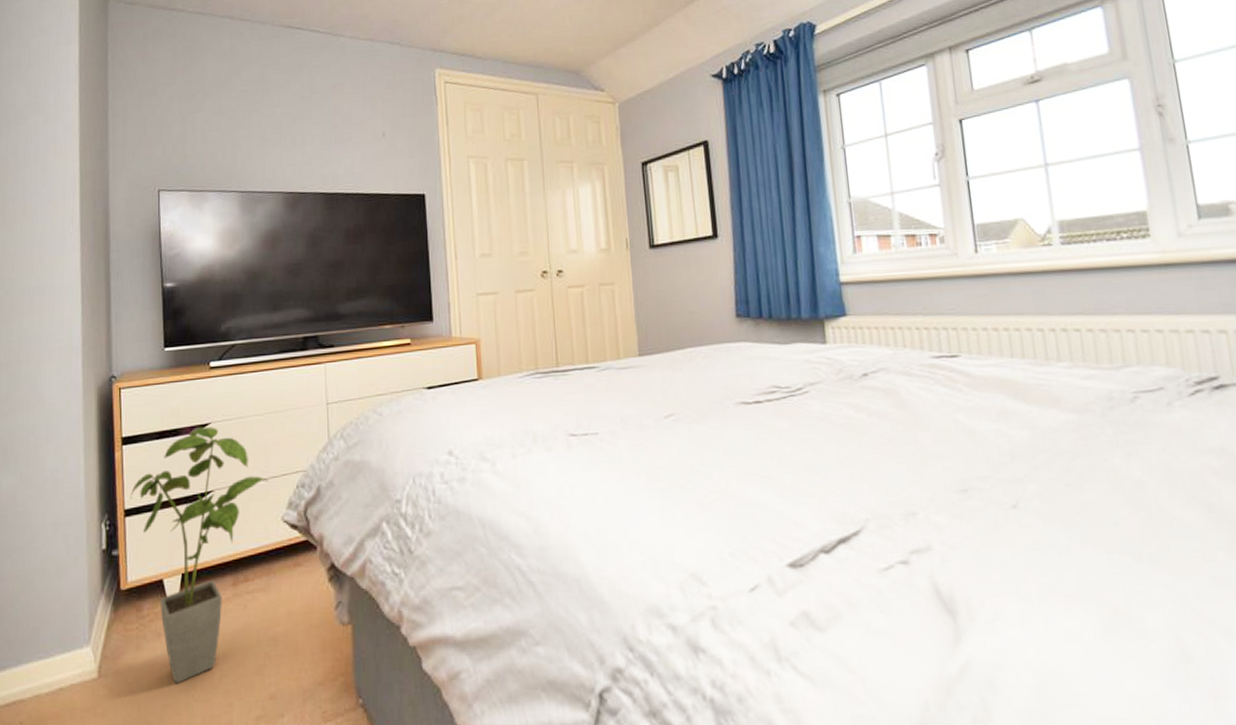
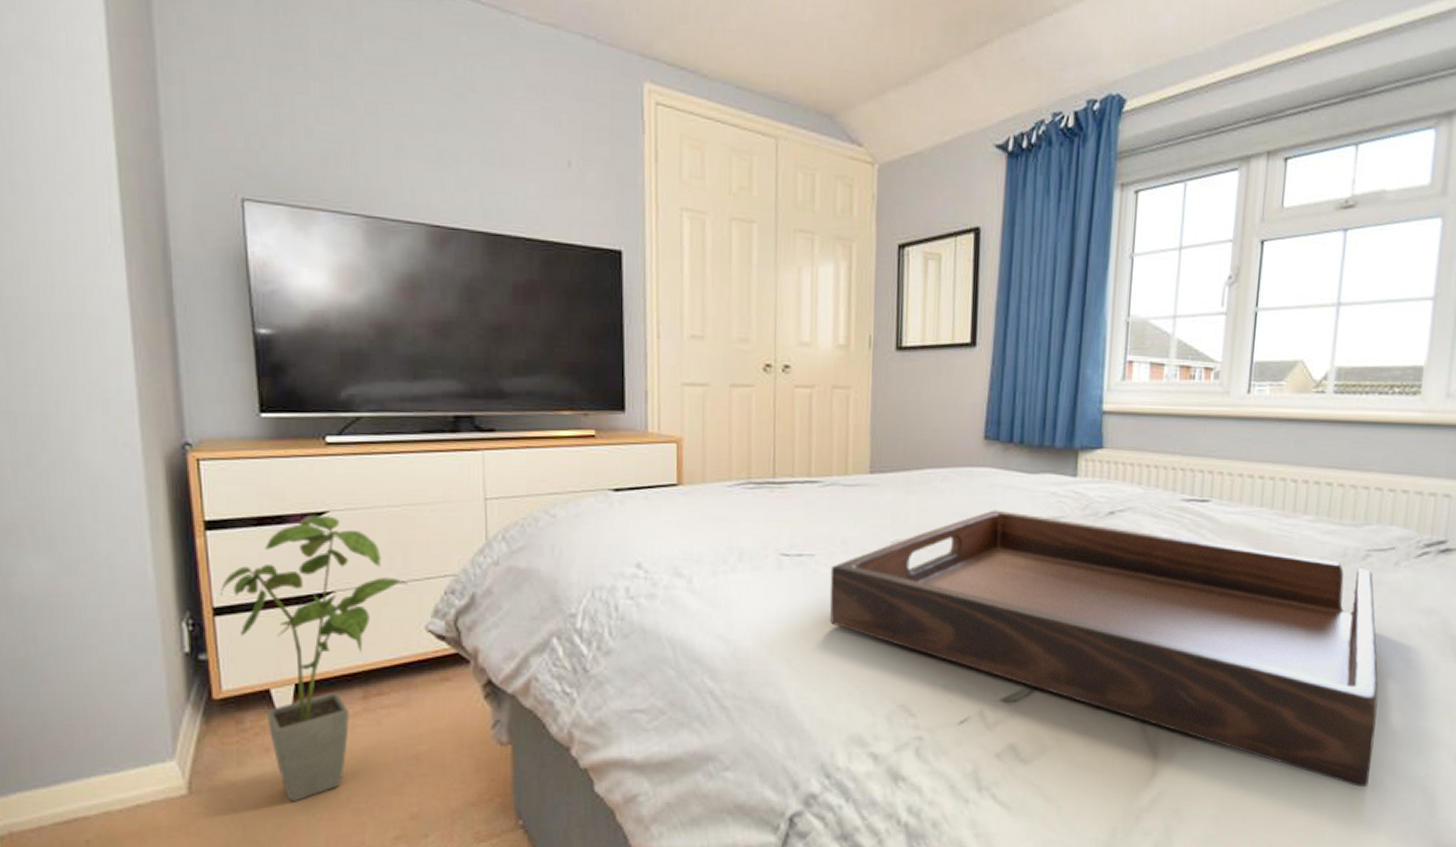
serving tray: none [613,380,1201,650] -> present [829,510,1379,787]

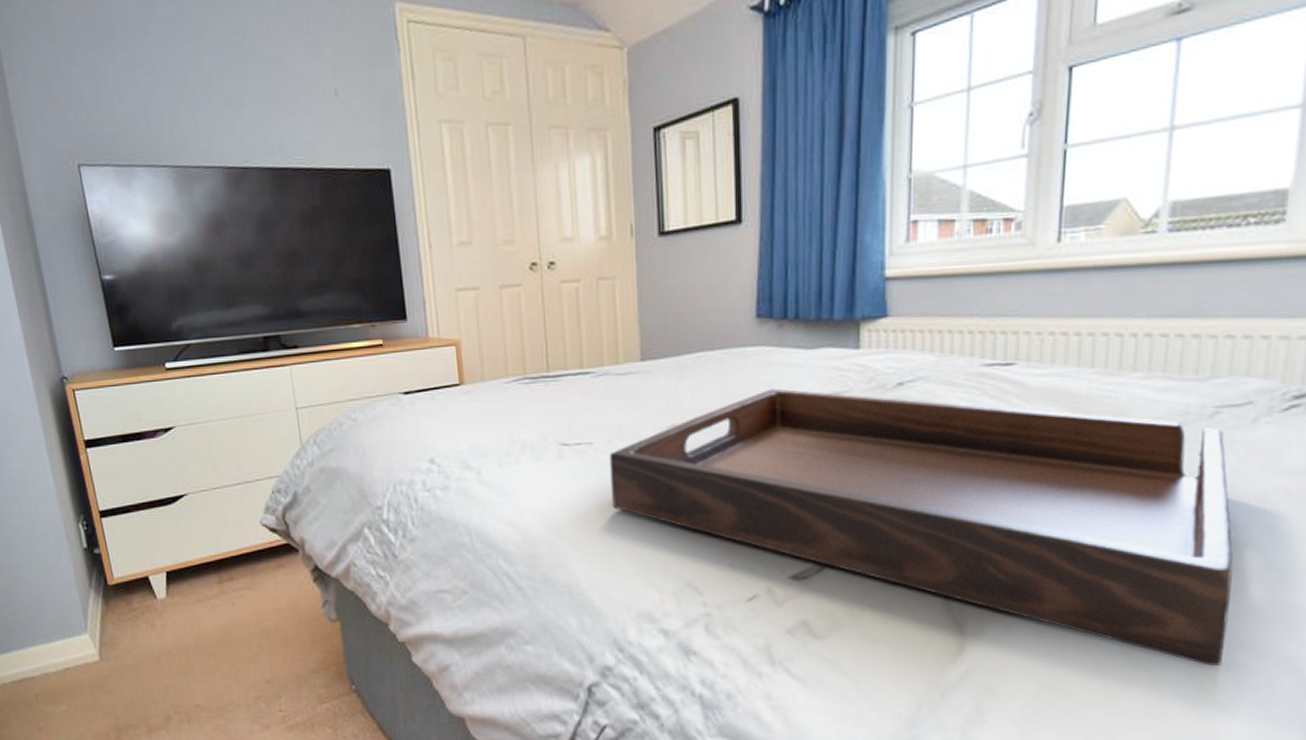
house plant: present [219,516,408,802] -> none [102,431,242,668]

